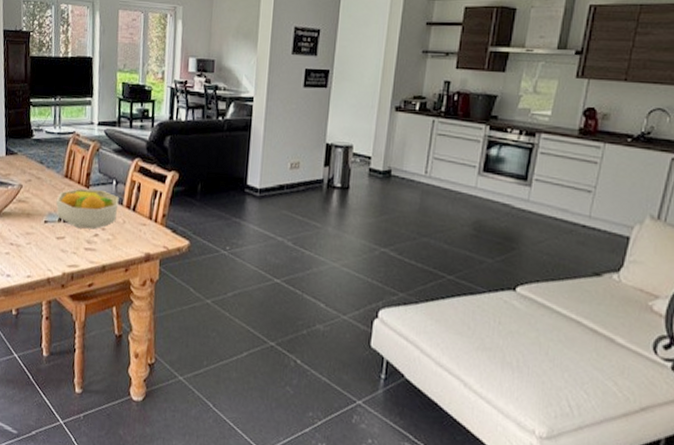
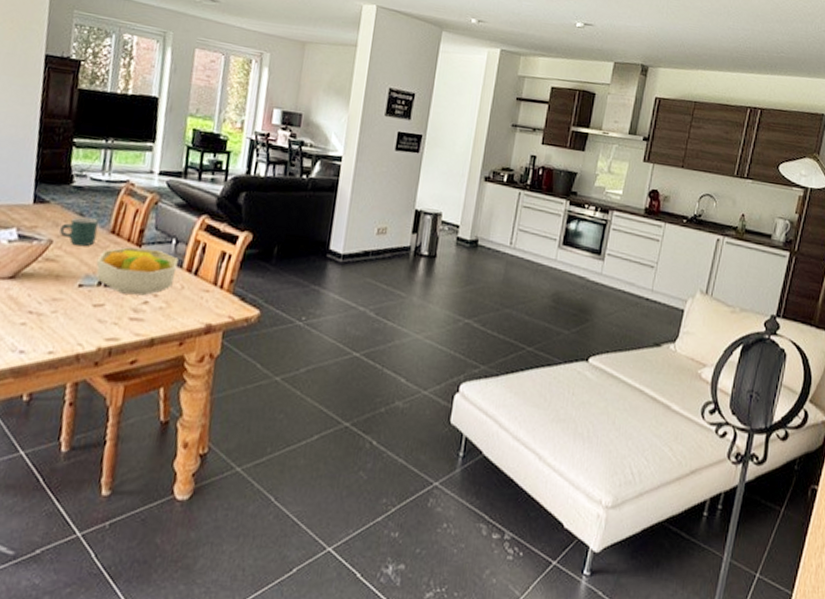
mug: none [27,165,55,190] -> present [60,217,98,247]

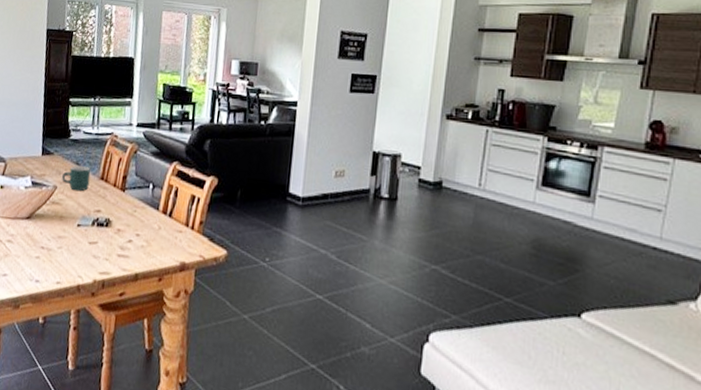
fruit bowl: present [96,247,179,296] -> none [90,191,156,235]

